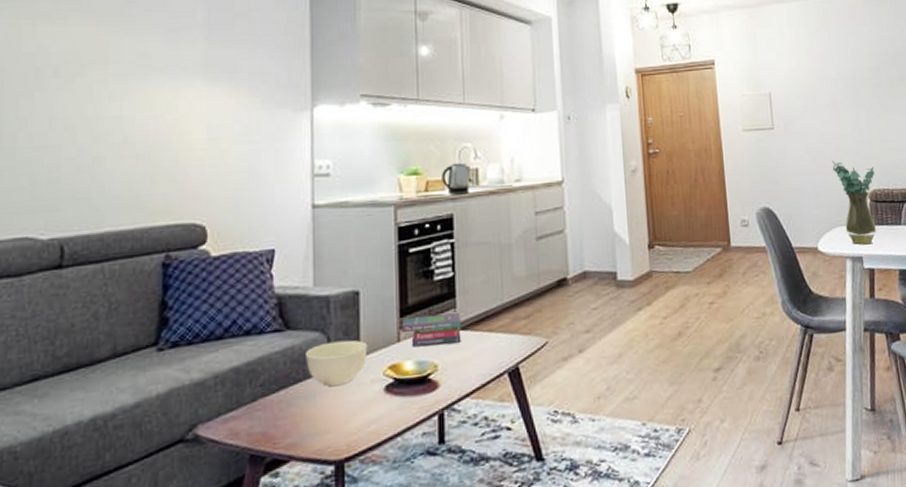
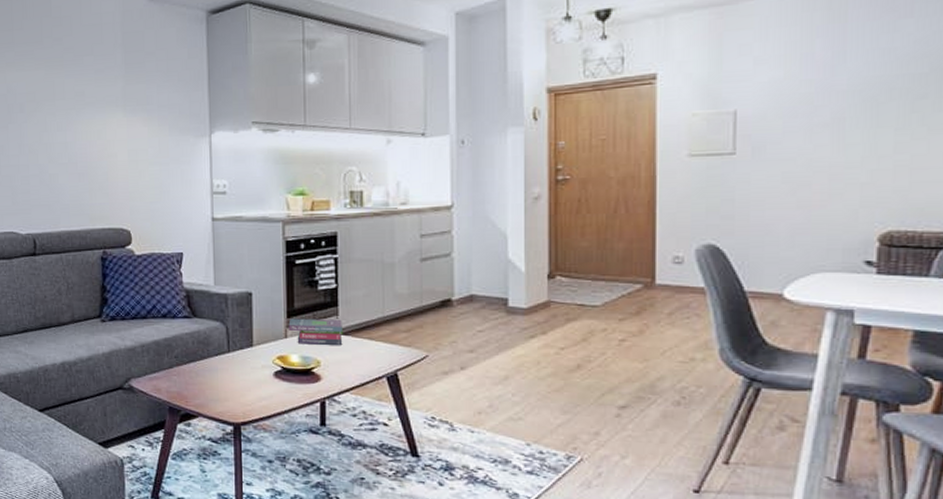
bowl: present [306,339,368,387] -> none [209,331,259,367]
kettle: present [442,162,470,195] -> none [327,185,355,215]
vase: present [831,160,876,245] -> none [821,193,894,297]

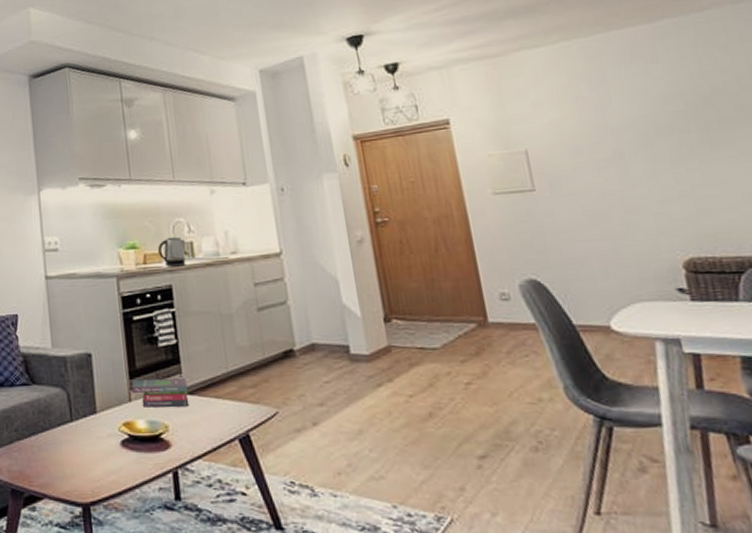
kettle: none [327,185,355,215] -> present [158,236,186,267]

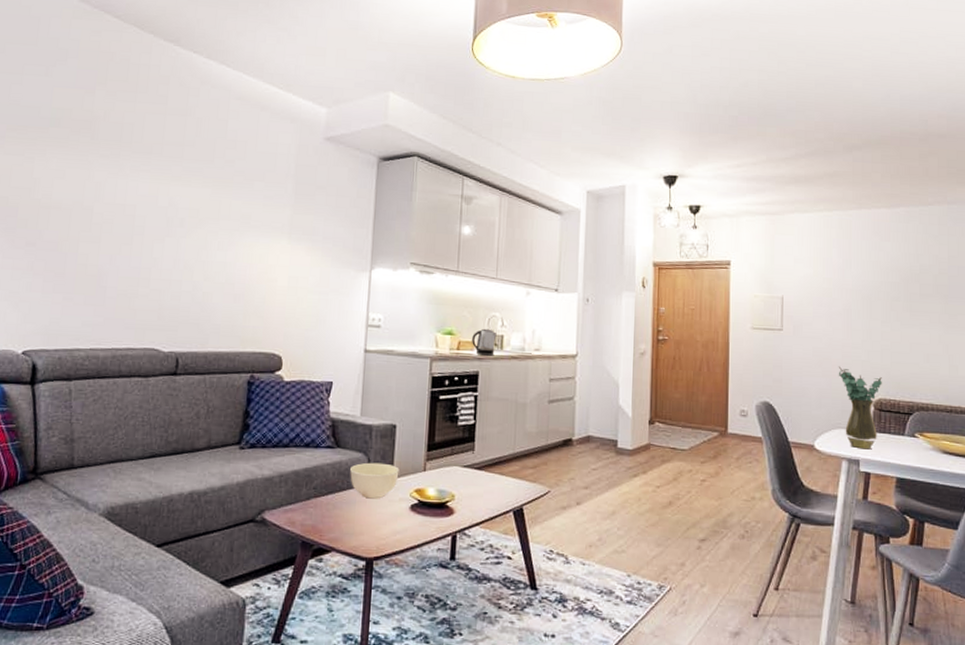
bowl: none [50,396,103,437] -> present [350,462,399,499]
books: present [131,377,190,408] -> none [427,452,478,481]
vase: none [621,224,700,325] -> present [838,366,882,450]

